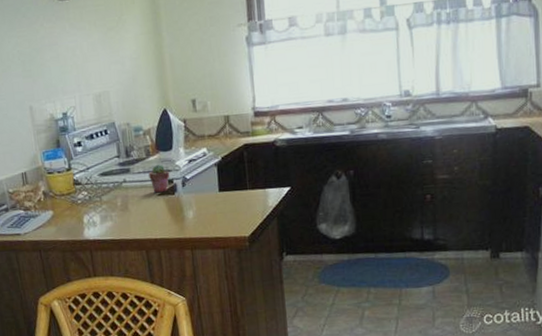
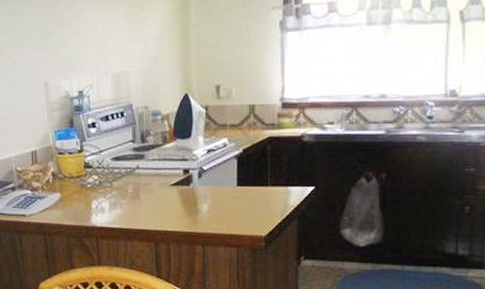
potted succulent: present [149,164,170,193] -> none [164,152,186,183]

